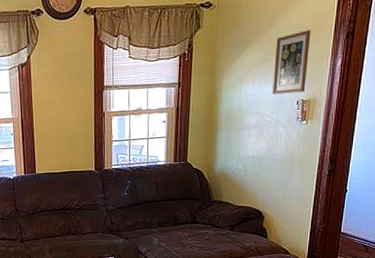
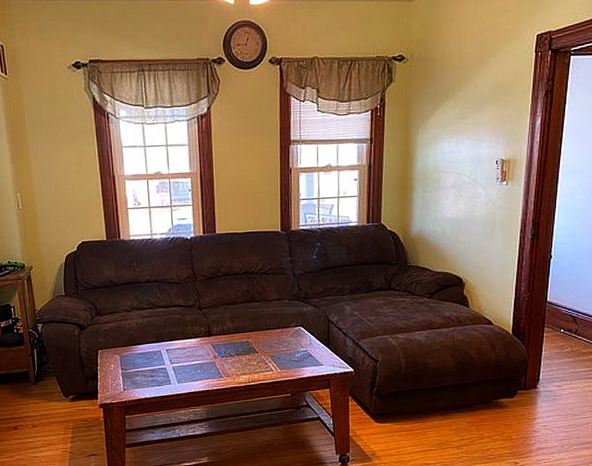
picture frame: present [272,30,311,95] -> none [469,86,508,153]

